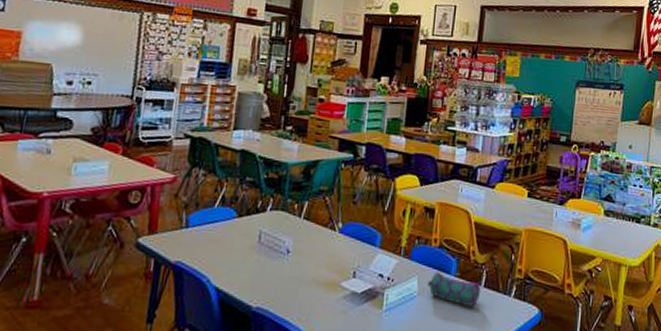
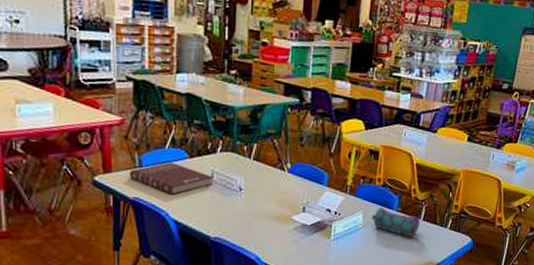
book: none [173,222,261,258] -> present [128,162,214,195]

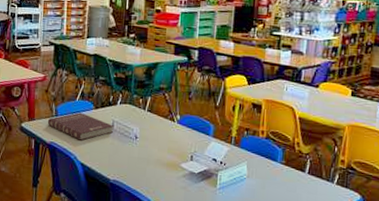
pencil case: present [371,206,420,237] -> none [255,158,305,191]

